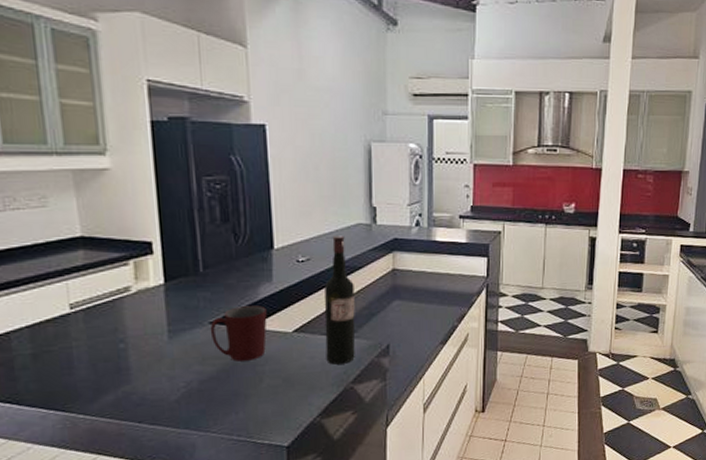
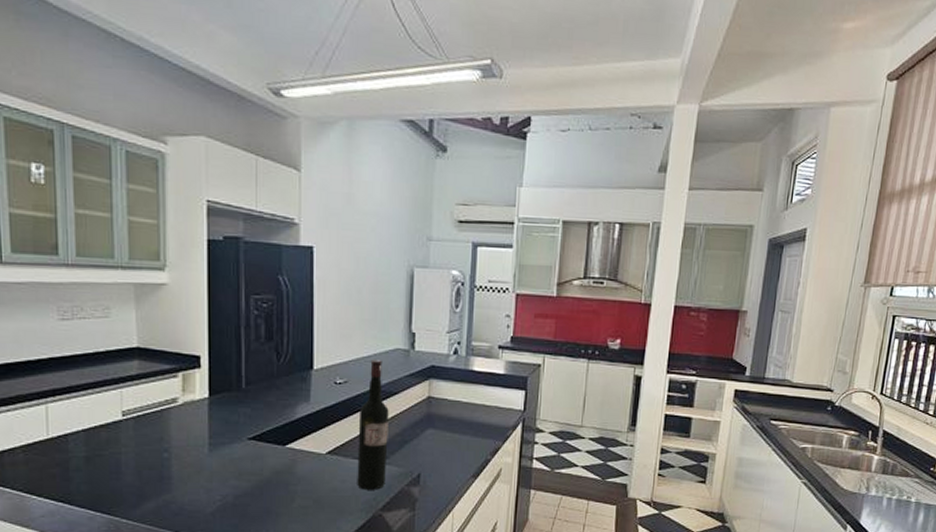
mug: present [210,305,267,361] -> none [248,424,303,479]

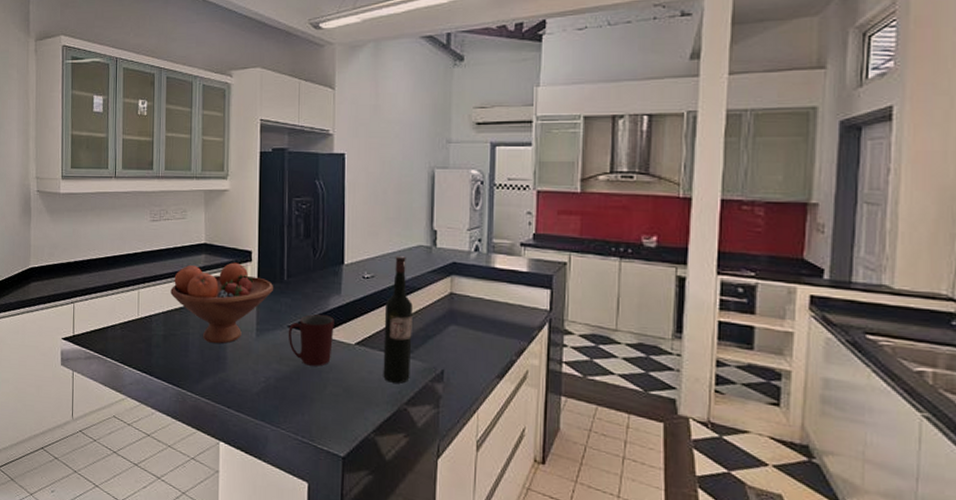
fruit bowl: none [92,369,230,463] -> present [170,262,274,344]
mug: none [248,424,303,479] -> present [288,314,334,366]

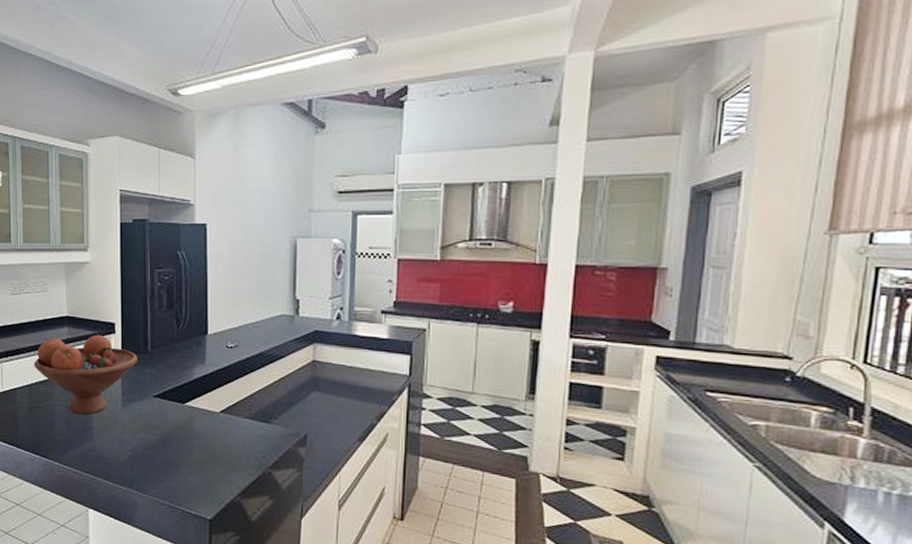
mug: present [288,314,334,366] -> none [153,384,199,434]
wine bottle: present [383,256,413,384] -> none [248,325,276,449]

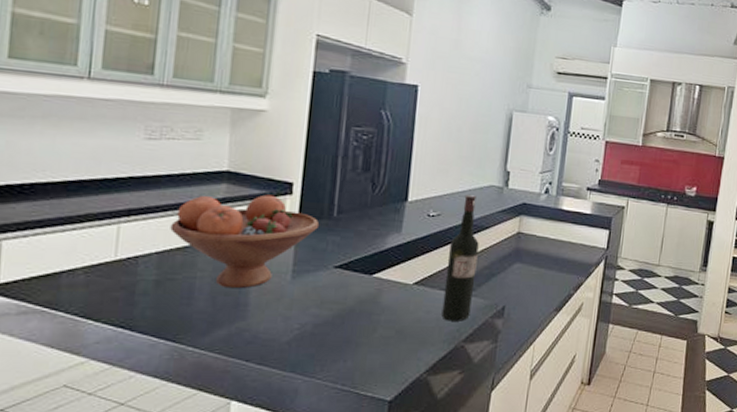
wine bottle: none [248,325,276,449] -> present [441,195,479,321]

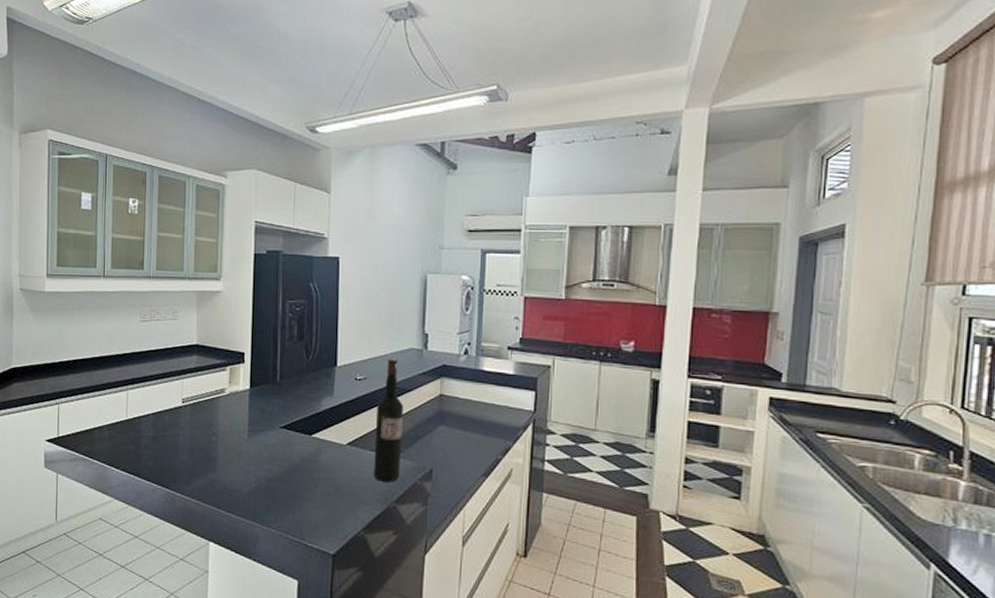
fruit bowl: present [170,194,320,289] -> none [160,364,267,445]

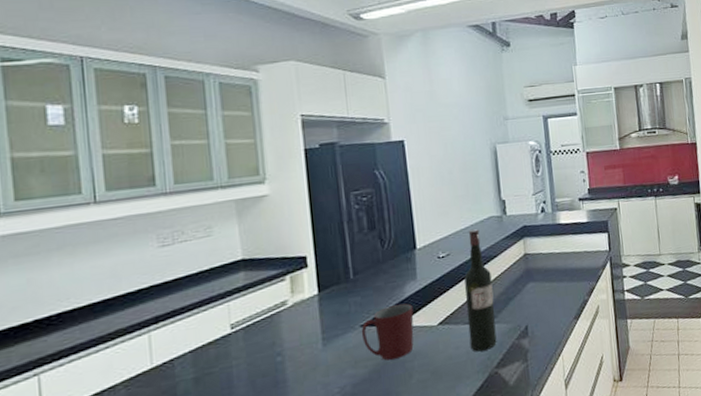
mug: none [280,415,327,467] -> present [361,303,414,361]

